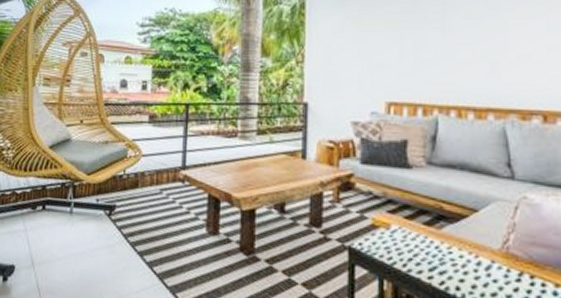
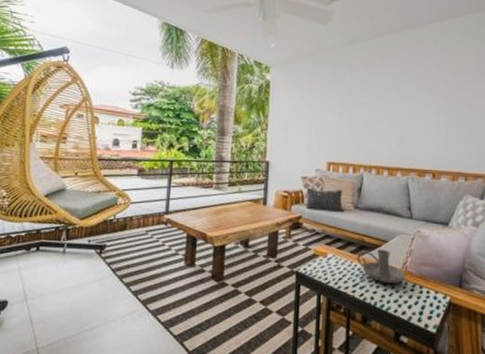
candle holder: none [433,220,506,270] -> present [357,249,405,284]

